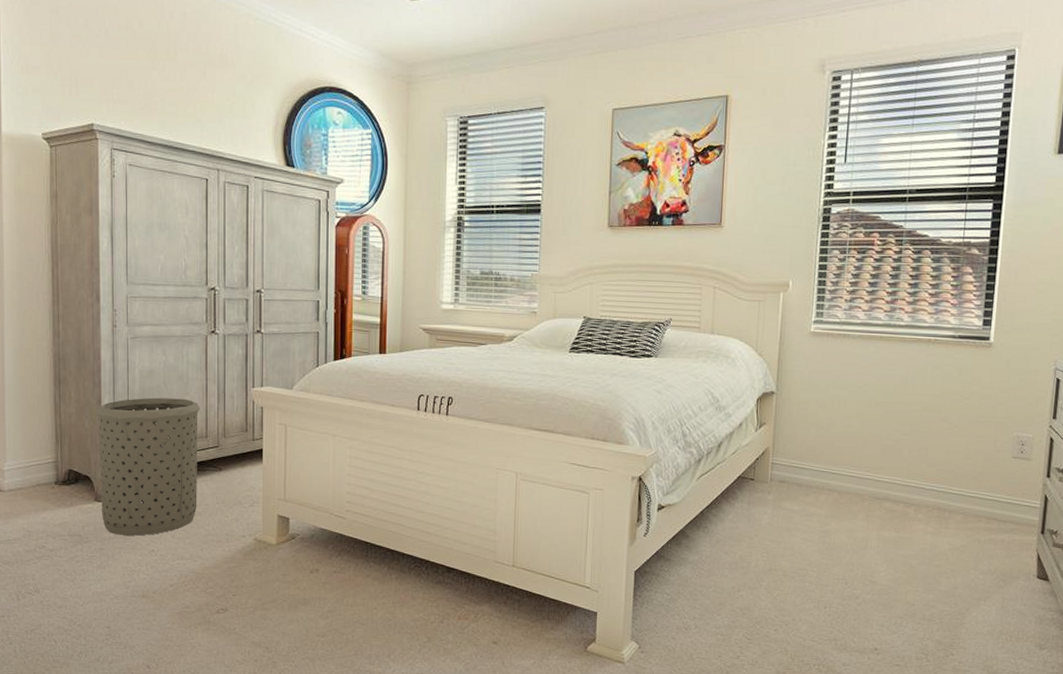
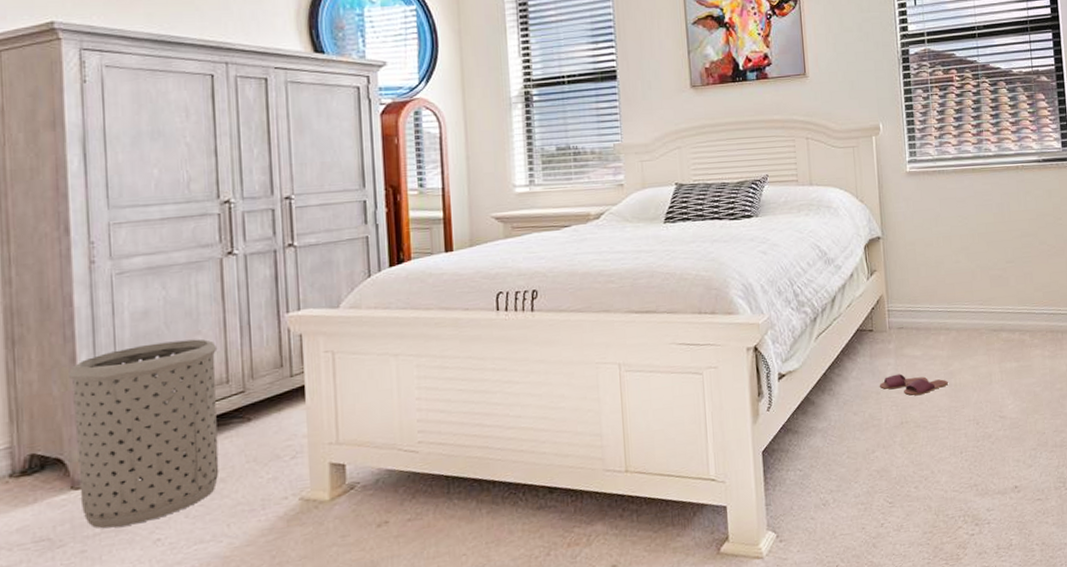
slippers: none [754,524,823,547] -> present [880,374,949,396]

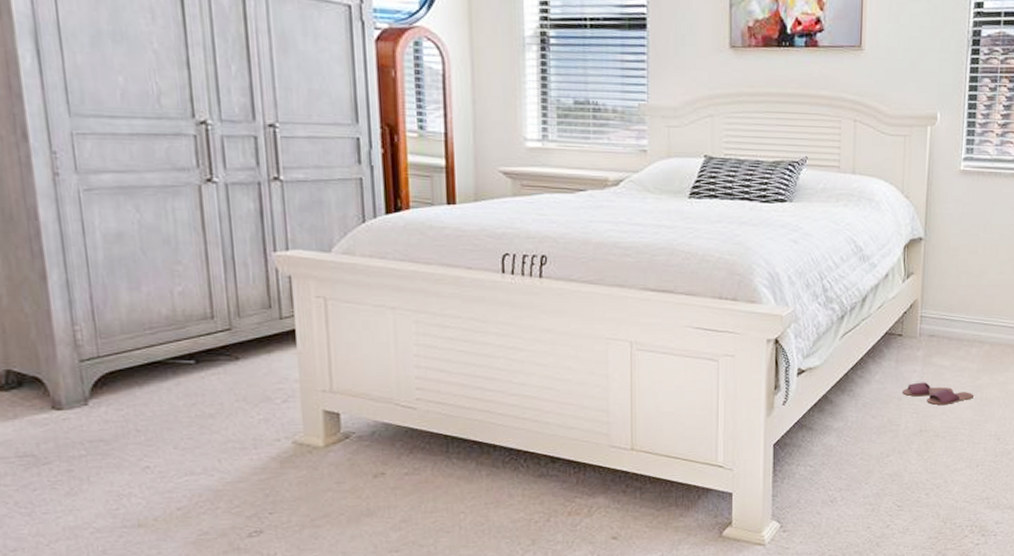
laundry basket: present [67,339,219,529] -> none [38,269,208,451]

